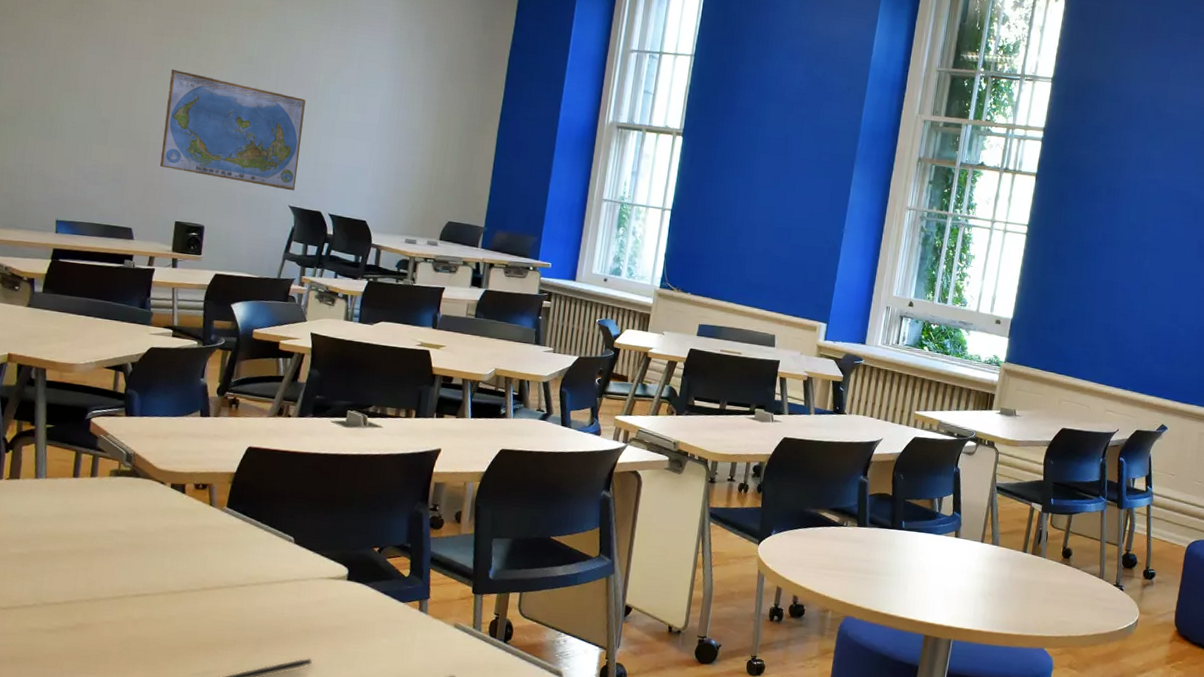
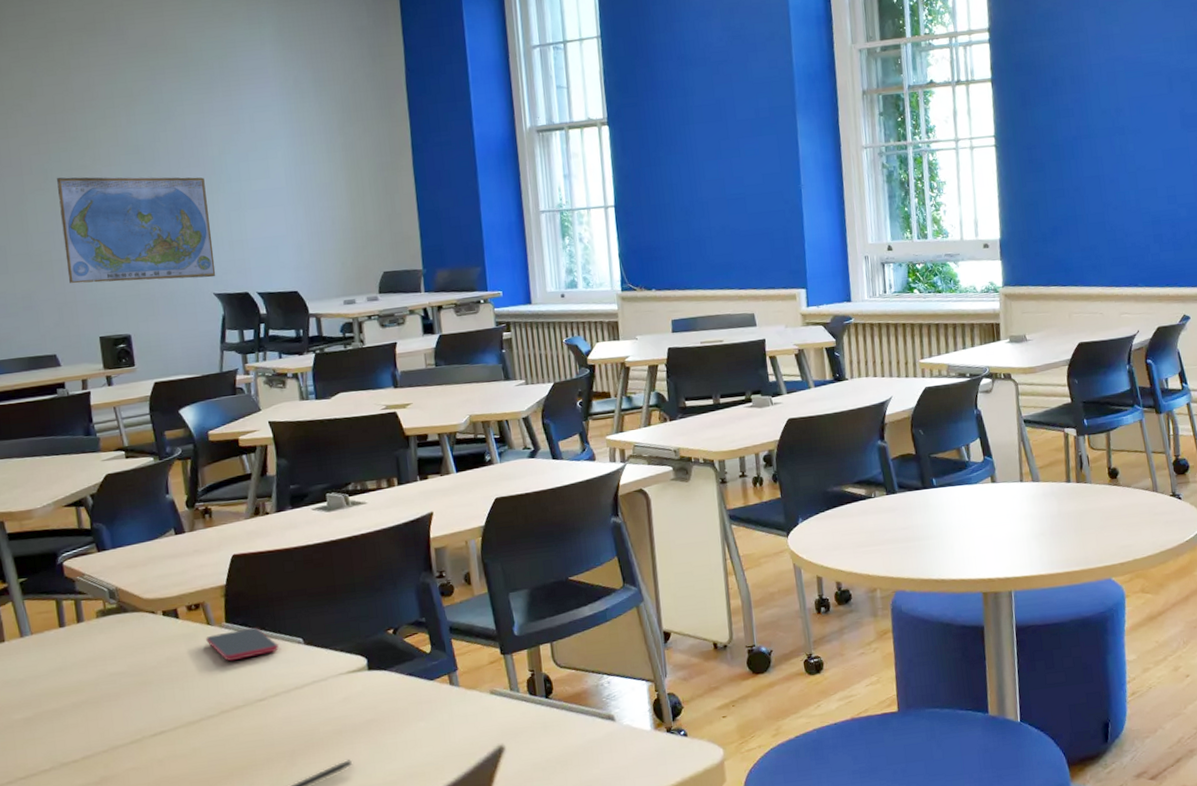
smartphone: none [205,515,271,545] -> present [206,627,279,662]

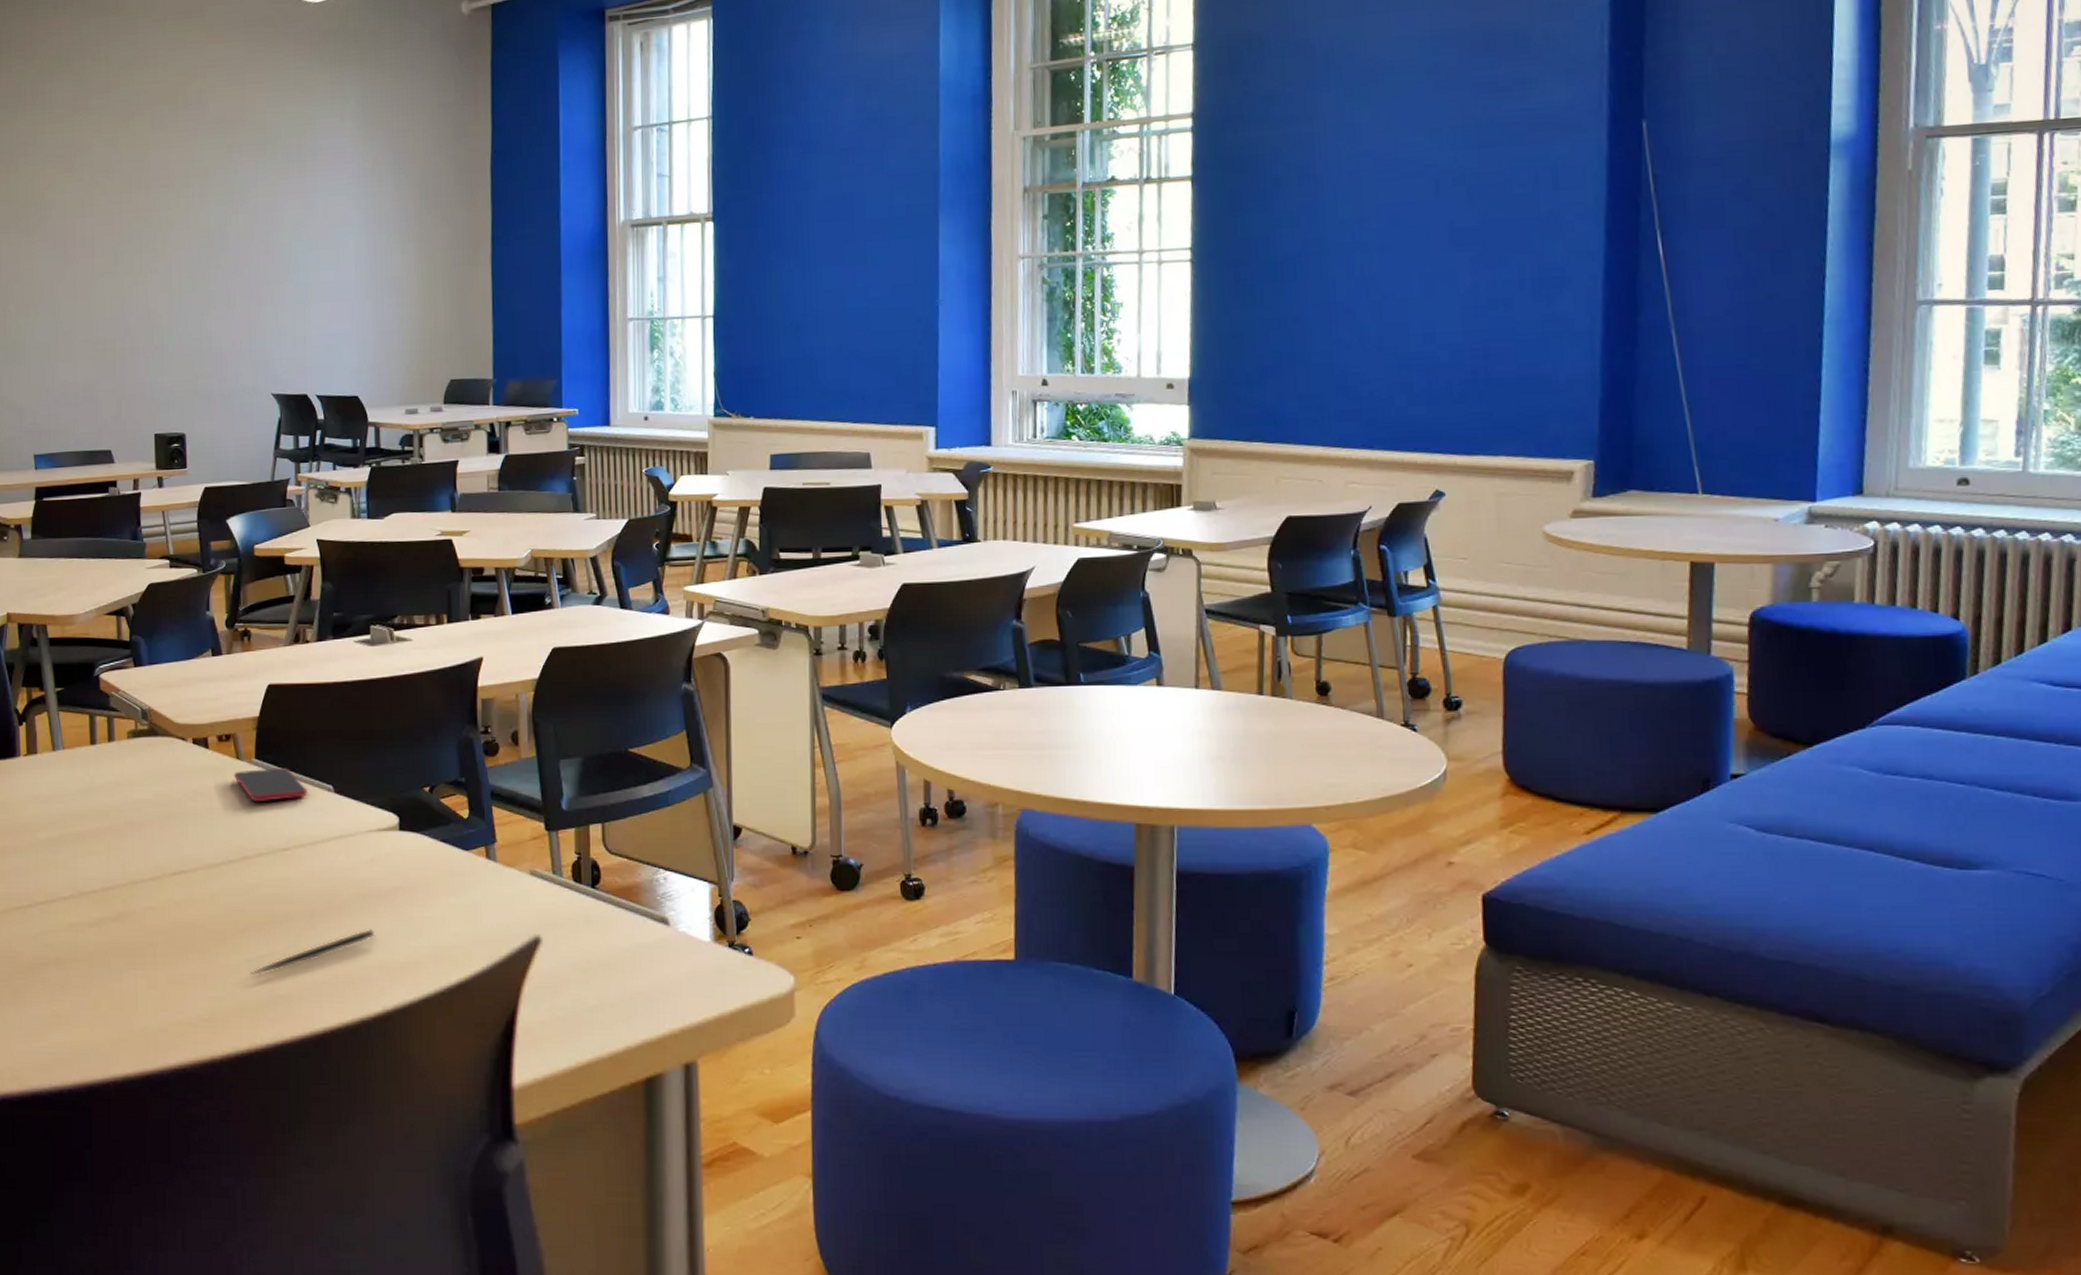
world map: present [56,176,216,284] -> none [126,260,276,376]

